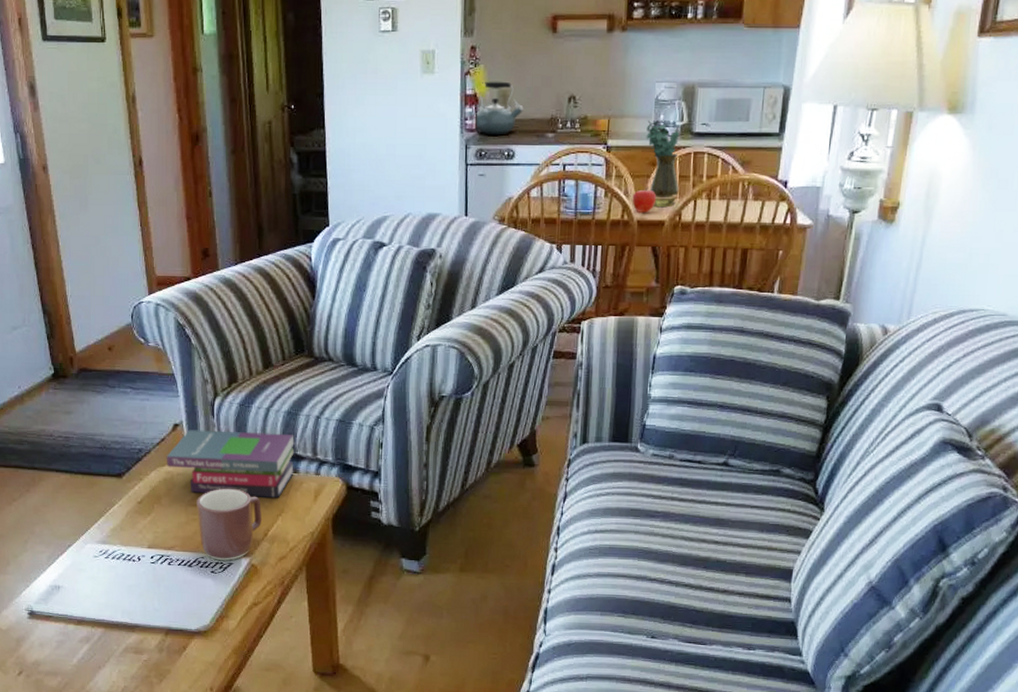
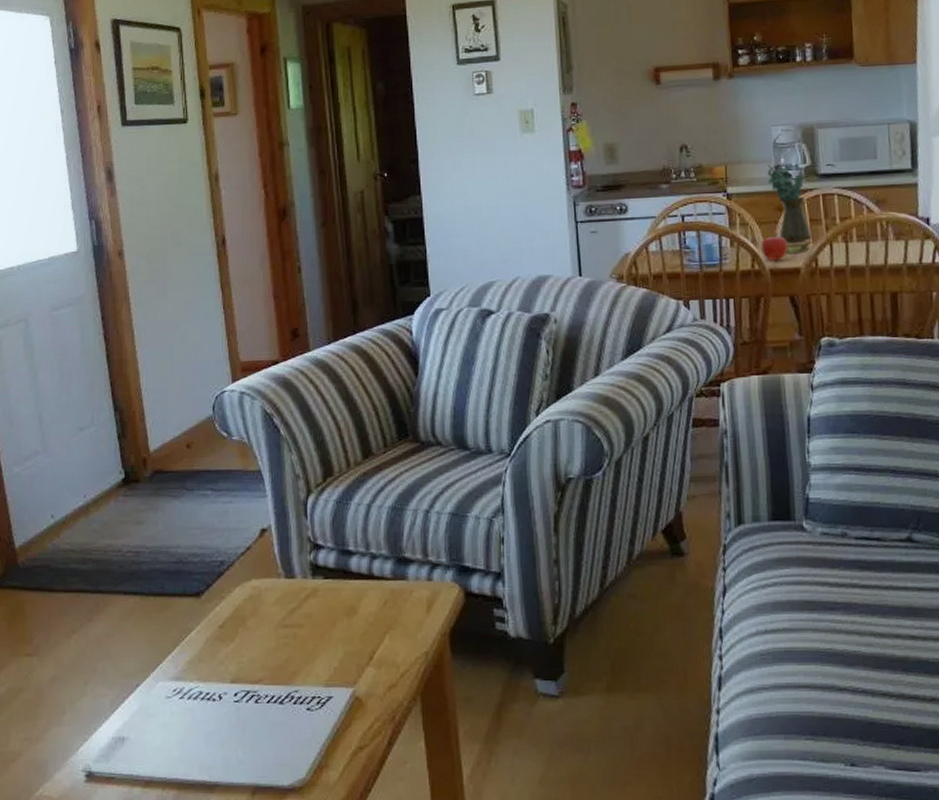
books: present [166,429,294,498] -> none [252,533,402,612]
mug: present [197,488,262,561] -> none [288,602,366,694]
kettle: present [474,81,525,136] -> none [581,135,634,191]

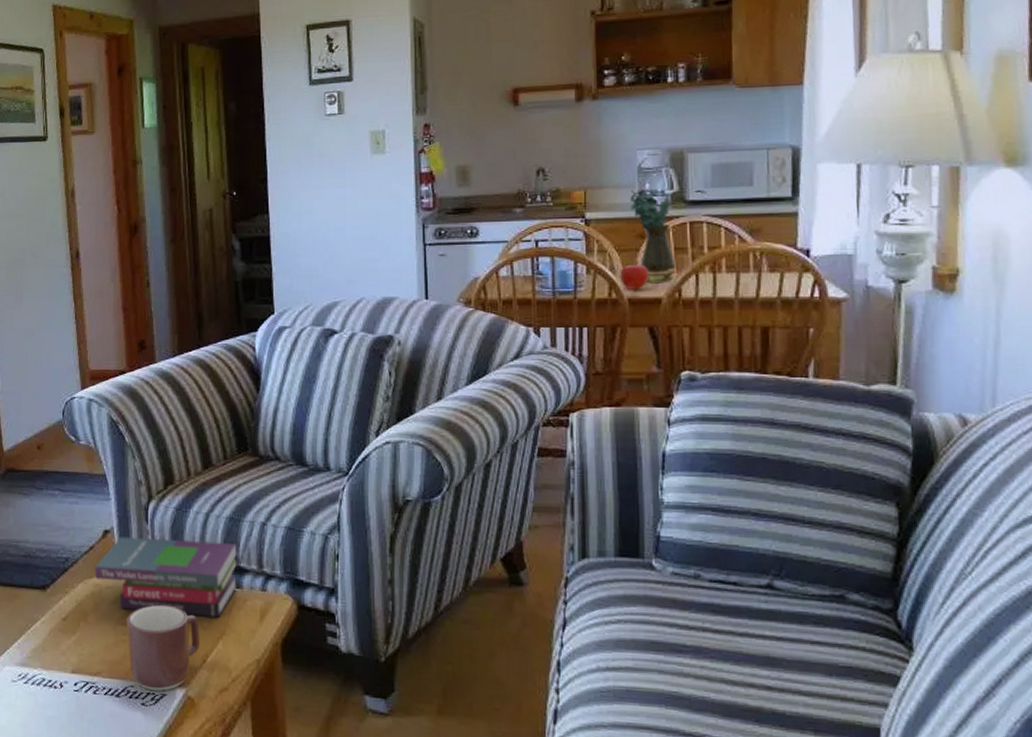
books: none [252,533,402,612] -> present [94,537,237,617]
mug: none [288,602,366,694] -> present [126,604,200,691]

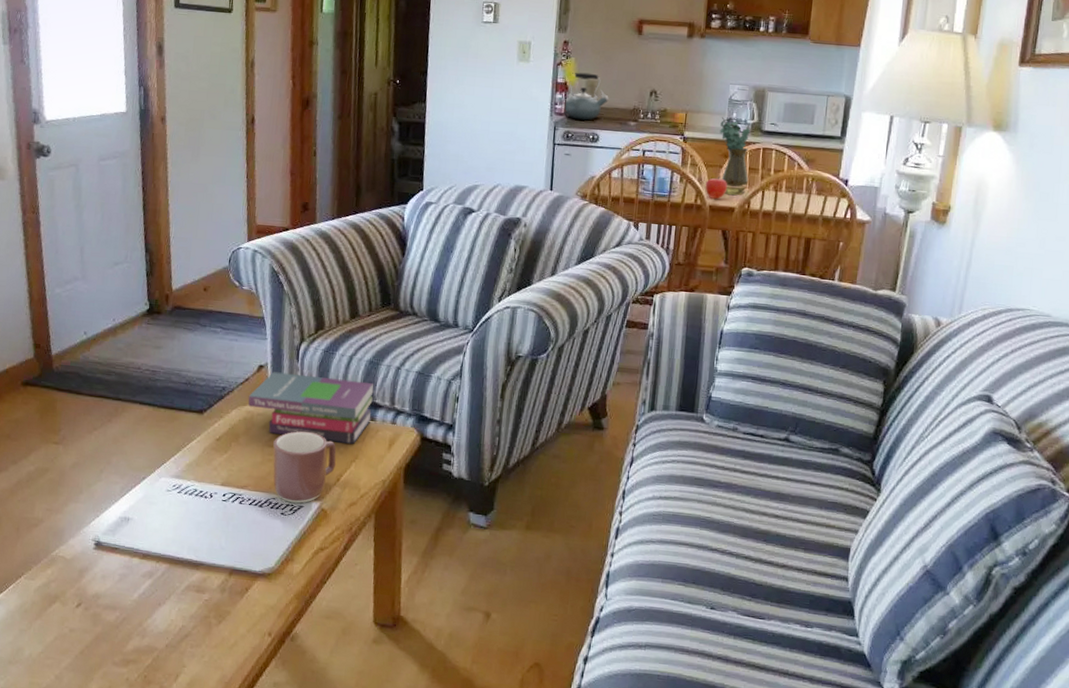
kettle: none [431,157,487,213] -> present [563,72,610,121]

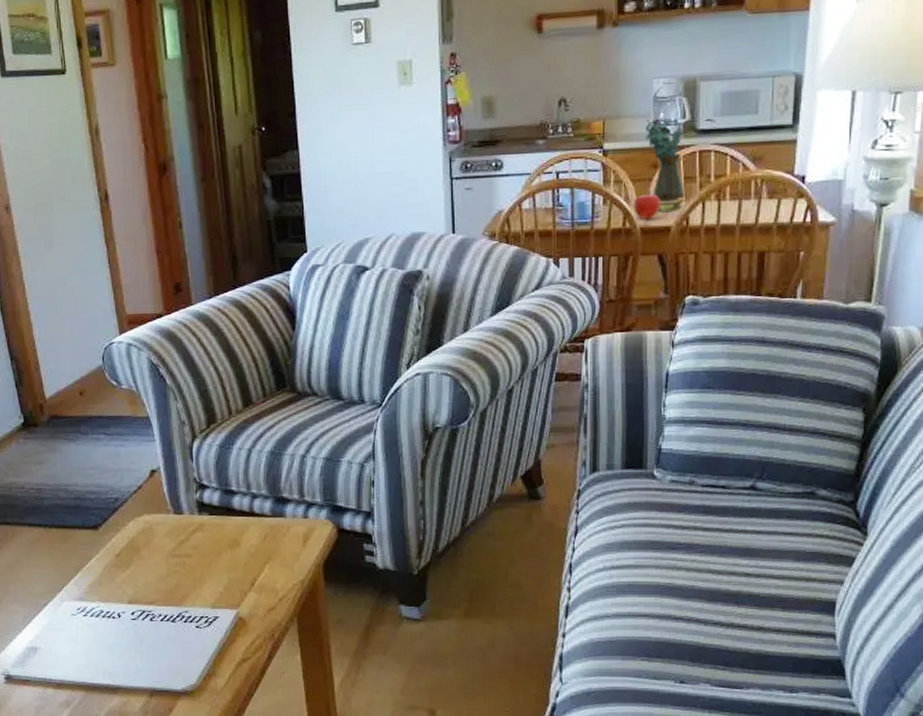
books: present [248,371,374,444] -> none [143,475,280,545]
mug: present [272,430,337,503] -> none [178,536,248,614]
kettle: present [563,72,610,121] -> none [458,88,512,146]

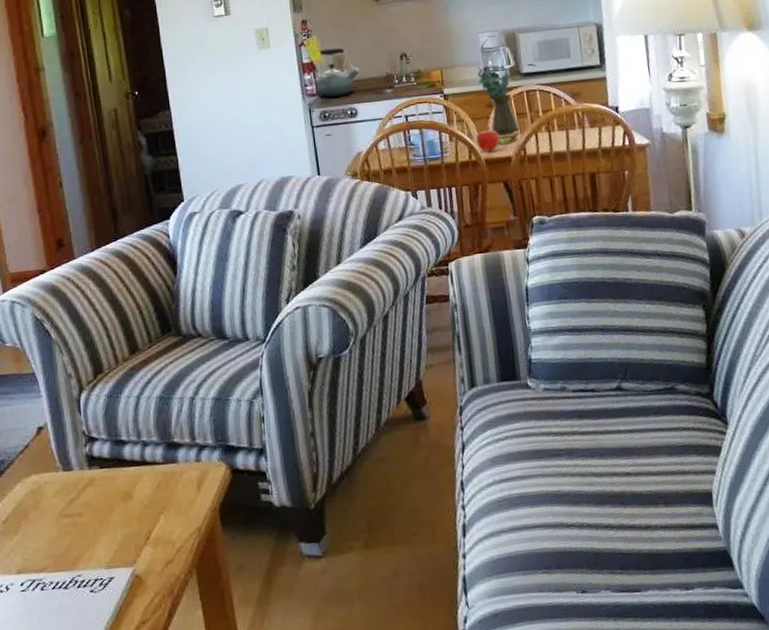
kettle: none [458,88,512,146] -> present [314,47,361,98]

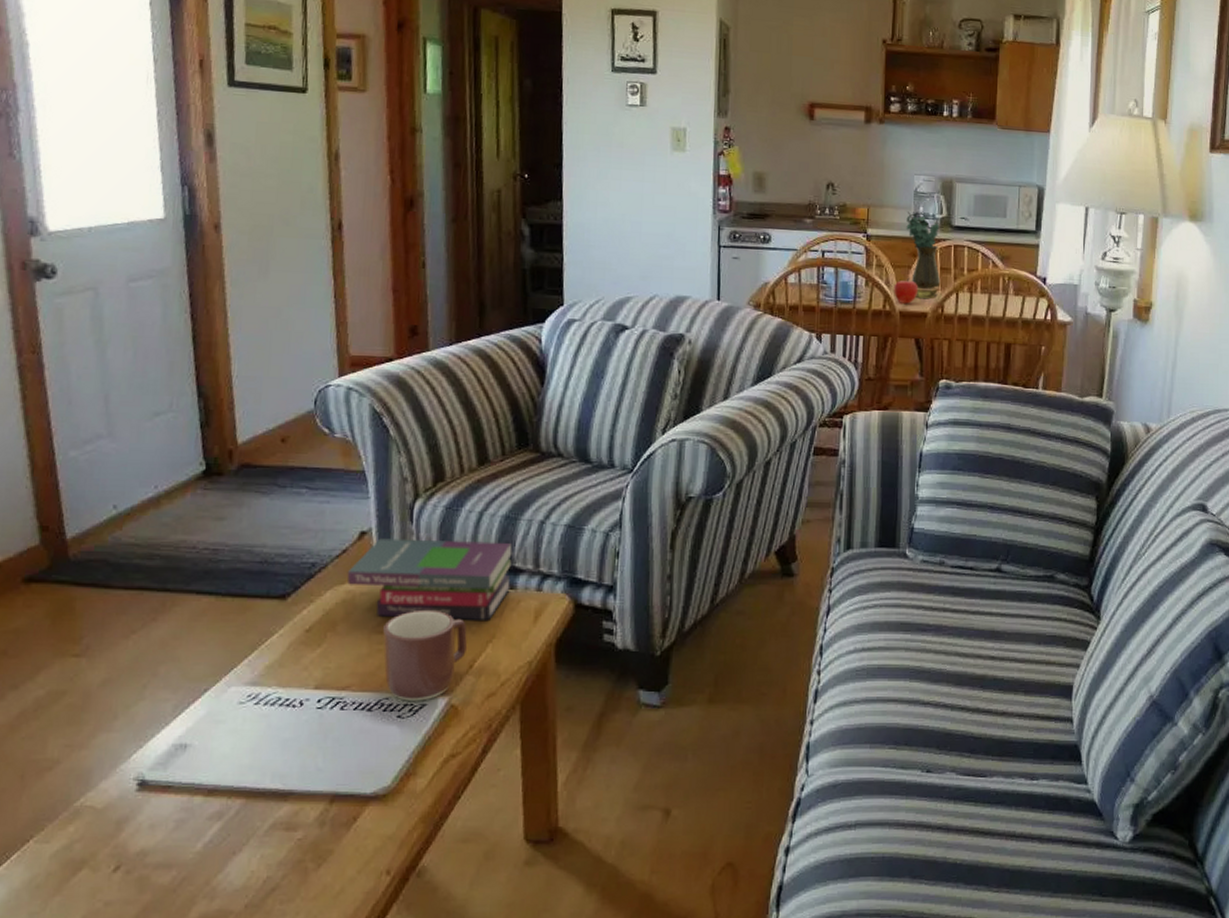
books: none [31,420,173,502] -> present [347,538,512,620]
mug: none [68,489,142,576] -> present [383,609,467,701]
kettle: present [314,47,361,98] -> none [728,162,781,218]

